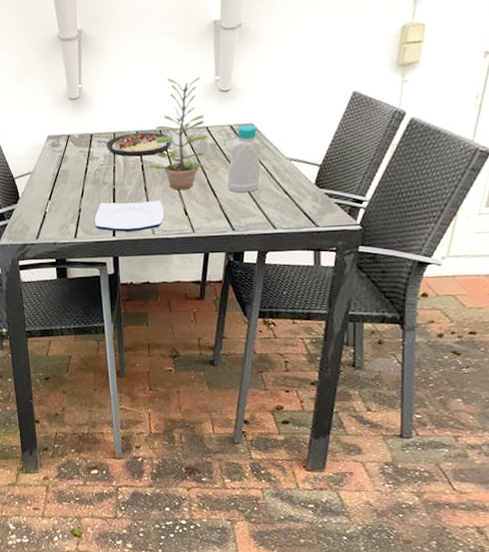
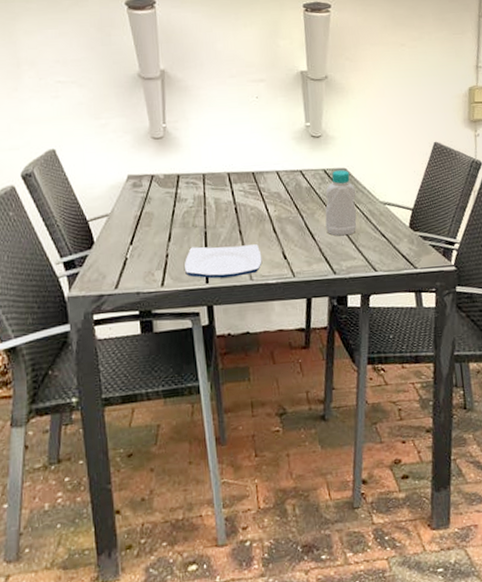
plate: present [106,132,172,157] -> none [195,174,266,199]
plant: present [146,76,208,191] -> none [240,122,303,234]

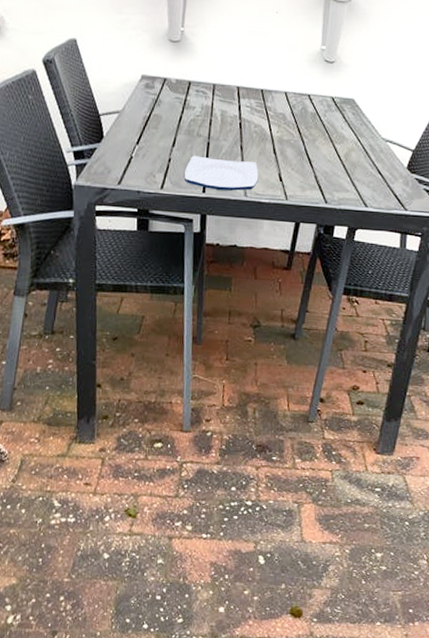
bottle: present [325,170,357,236] -> none [325,99,361,167]

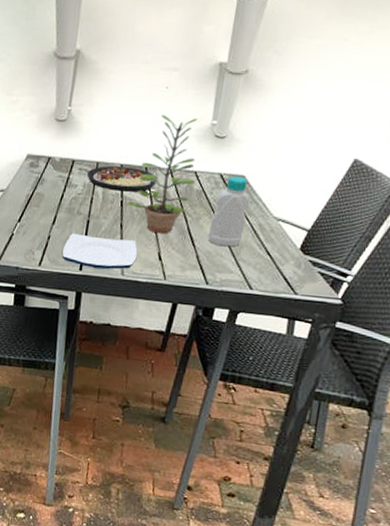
plate: none [205,88,274,114] -> present [87,165,158,192]
plant: none [244,39,310,155] -> present [126,115,198,234]
bottle: none [325,99,361,167] -> present [208,176,250,247]

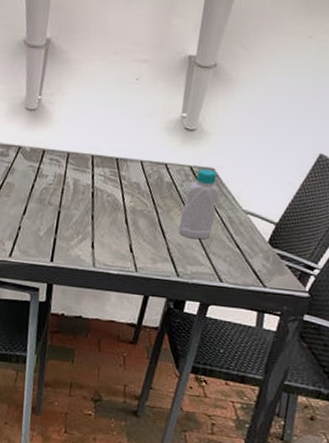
plate: present [62,233,138,269] -> none [33,224,109,261]
plate: present [87,165,158,192] -> none [58,156,128,184]
plant: present [126,115,198,234] -> none [97,106,168,226]

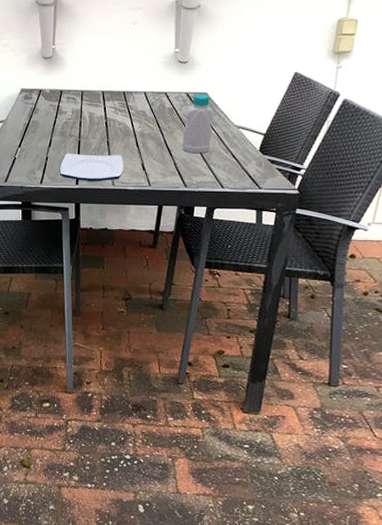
plate: none [33,224,109,261] -> present [60,153,124,181]

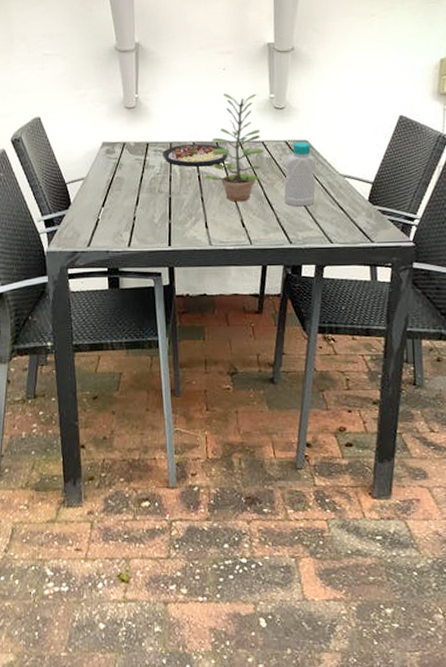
plate: present [60,153,124,181] -> none [150,211,222,242]
plate: none [75,92,134,114] -> present [163,143,229,167]
plant: none [110,47,167,147] -> present [203,93,264,202]

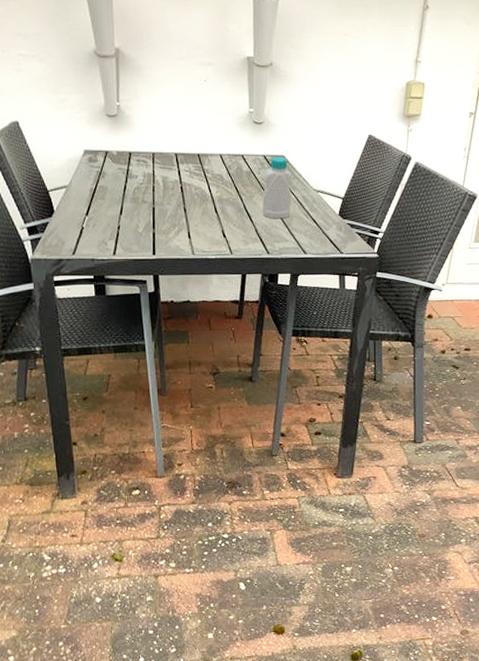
plate: present [163,143,229,167] -> none [145,154,210,178]
plant: present [203,93,264,202] -> none [185,106,244,213]

